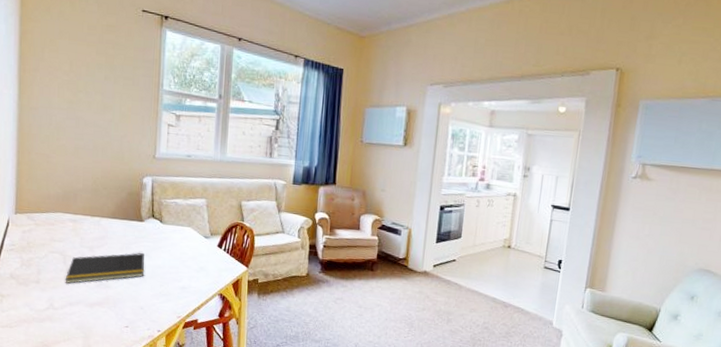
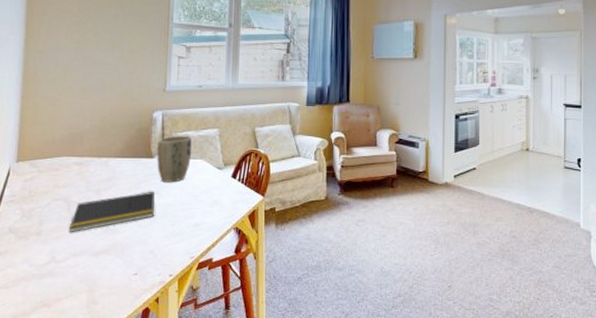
plant pot: none [147,202,180,247] -> present [157,135,192,182]

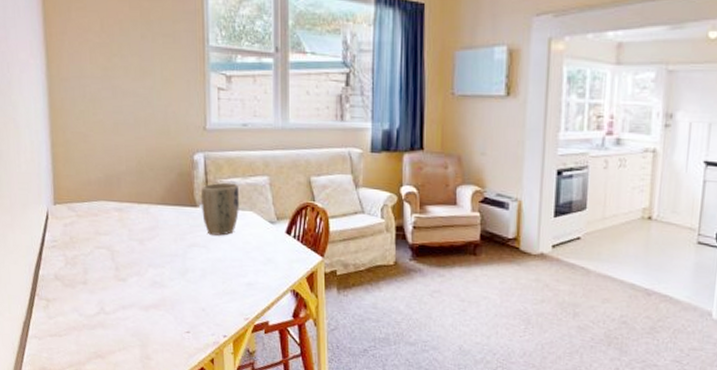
notepad: present [69,191,155,232] -> none [115,243,204,284]

